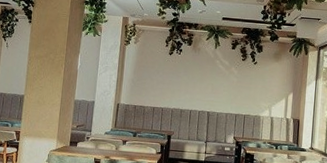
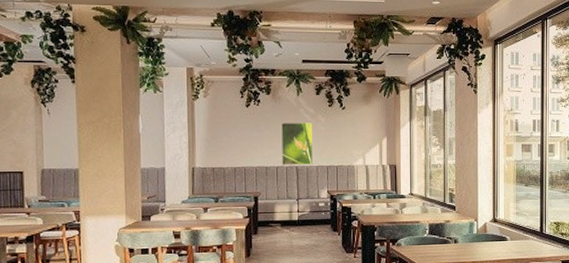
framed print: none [195,71,226,112] -> present [281,123,312,165]

